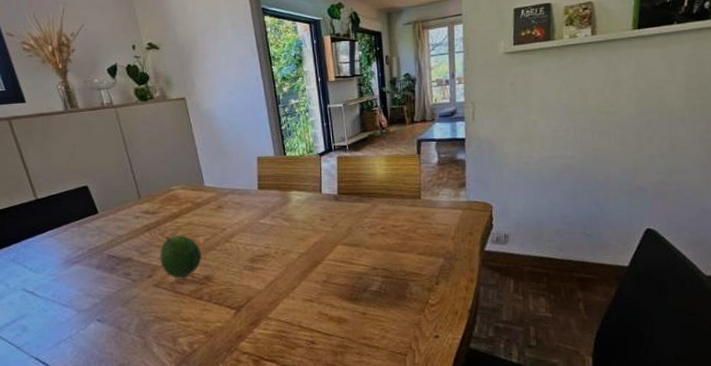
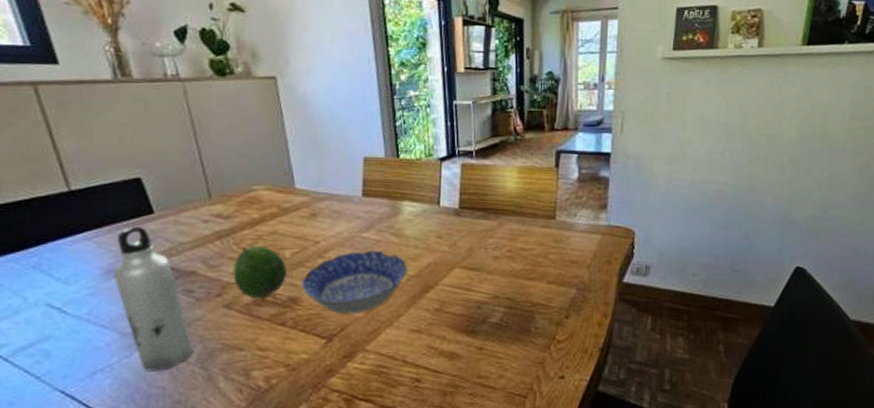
water bottle: none [71,224,132,341] -> present [114,227,193,372]
bowl: none [214,233,298,288] -> present [302,250,408,314]

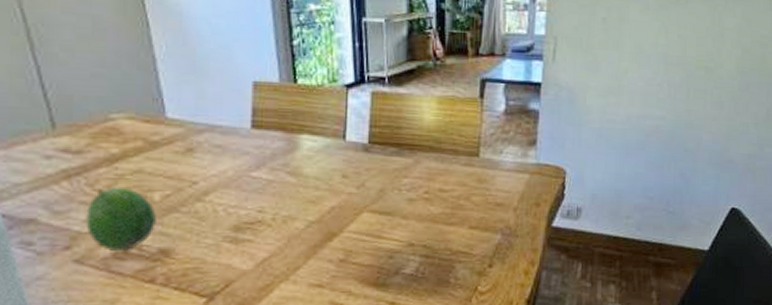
bowl: present [302,250,408,314] -> none [176,192,307,268]

